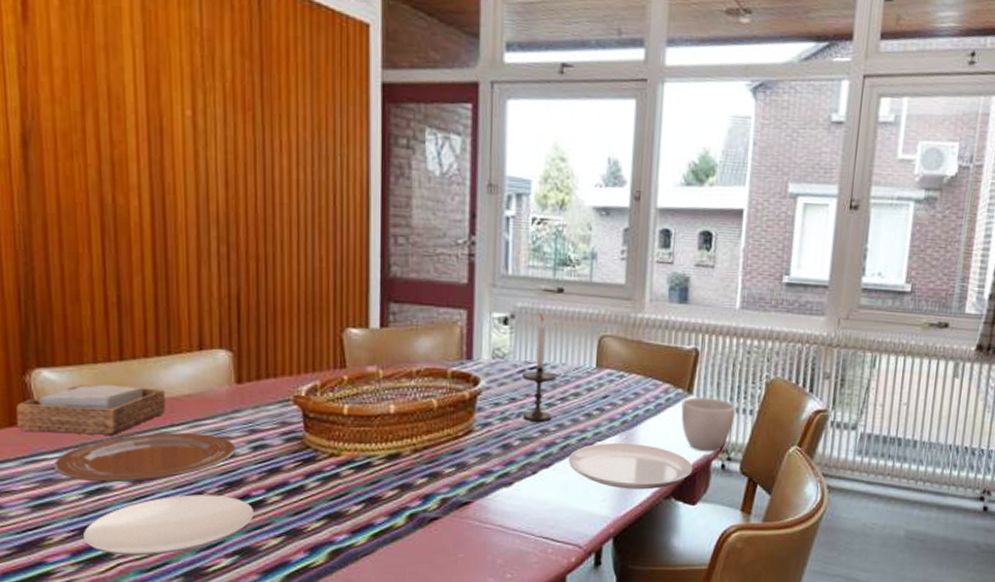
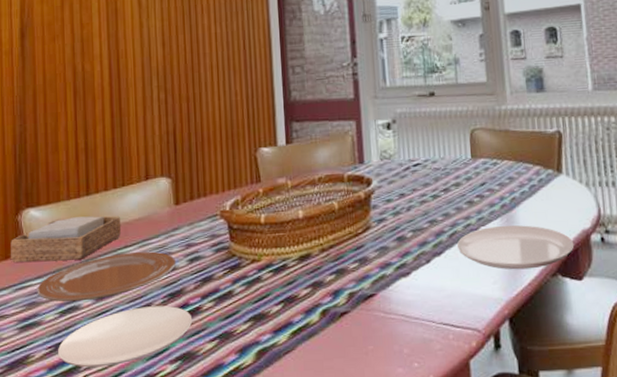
candlestick: present [522,311,557,422] -> none [408,114,438,214]
cup: present [681,397,736,452] -> none [553,175,606,227]

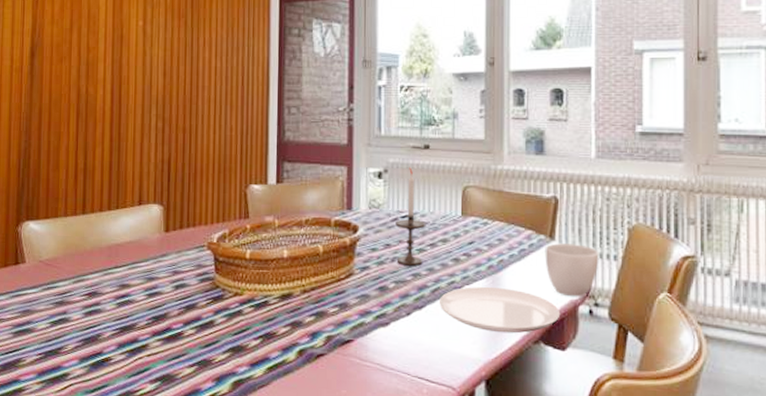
napkin holder: present [11,216,122,262] -> none [10,233,113,275]
plate: present [37,251,177,302] -> none [32,273,163,314]
plate: present [58,305,193,368] -> none [47,326,174,379]
candlestick: none [408,114,438,214] -> present [396,166,426,266]
cup: none [553,175,606,227] -> present [545,243,599,297]

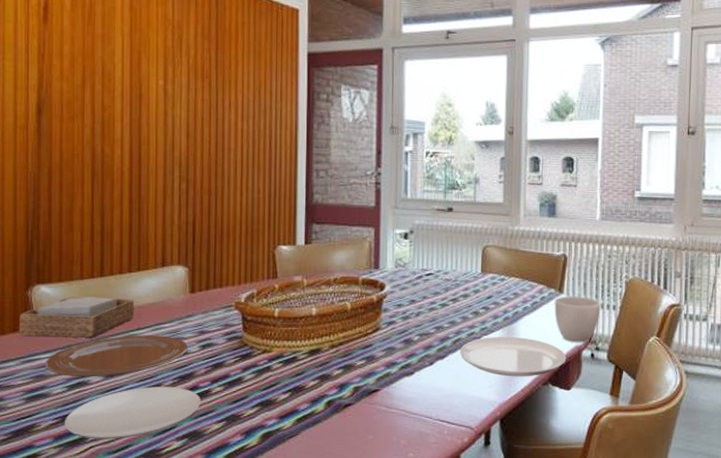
napkin holder: none [10,233,113,275] -> present [19,297,135,338]
plate: none [32,273,163,314] -> present [45,335,189,377]
plate: none [47,326,174,379] -> present [65,386,201,440]
candlestick: present [396,166,426,266] -> none [420,227,449,320]

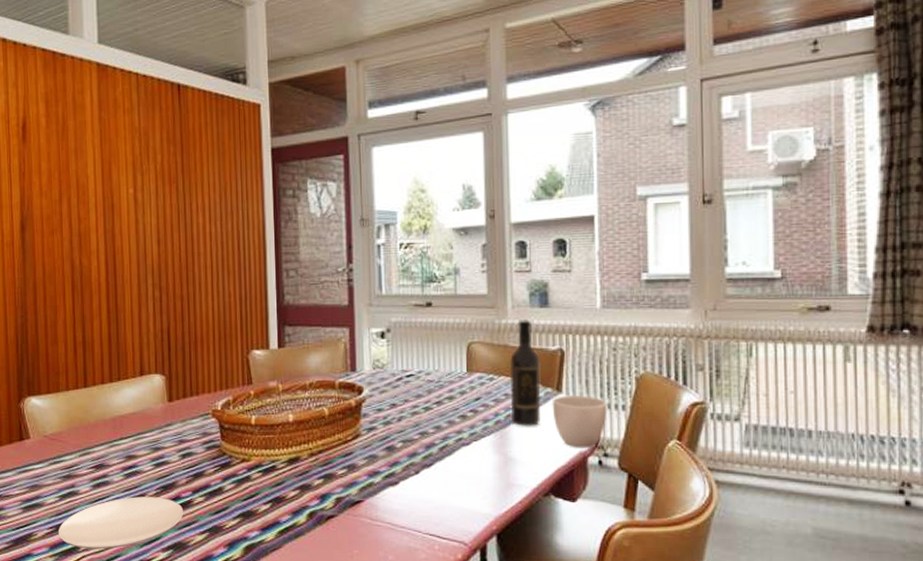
napkin holder: present [19,297,135,338] -> none [14,408,117,448]
plate: present [45,335,189,377] -> none [39,445,169,487]
plate: present [460,336,567,377] -> none [448,441,570,487]
wine bottle: none [518,227,547,324] -> present [509,319,542,427]

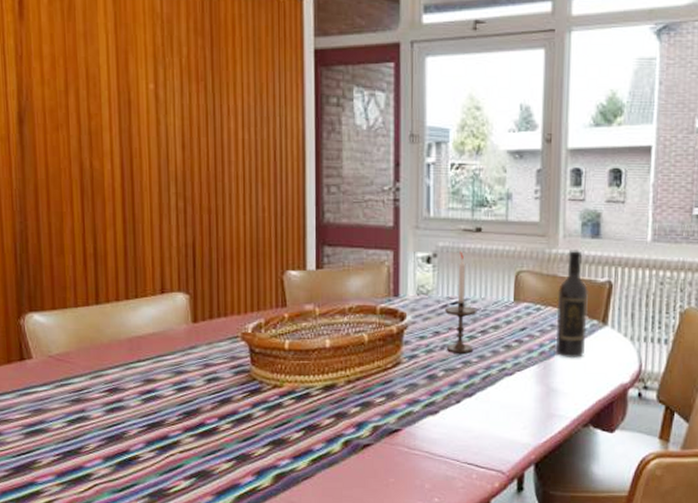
plate: present [59,496,184,550] -> none [66,423,209,478]
candlestick: none [400,324,432,425] -> present [445,250,477,354]
cup: present [552,395,607,448] -> none [597,328,651,381]

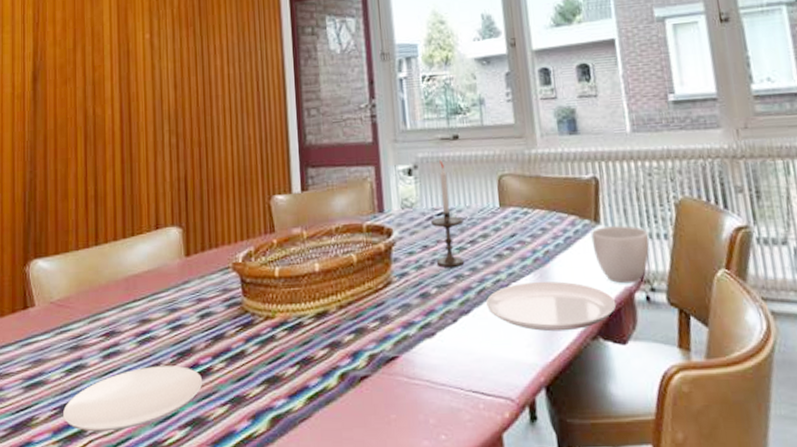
plate: none [66,423,209,478] -> present [63,365,203,432]
plate: none [490,372,610,418] -> present [486,281,617,332]
wine bottle: present [556,250,589,359] -> none [542,148,581,264]
cup: none [597,328,651,381] -> present [591,225,650,284]

